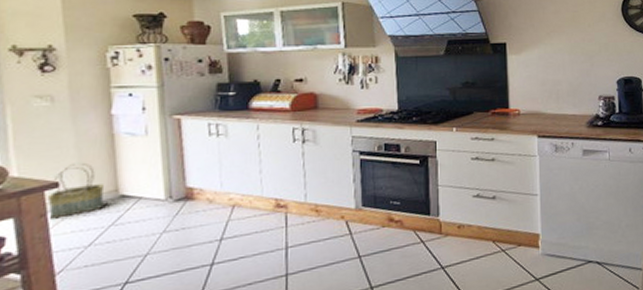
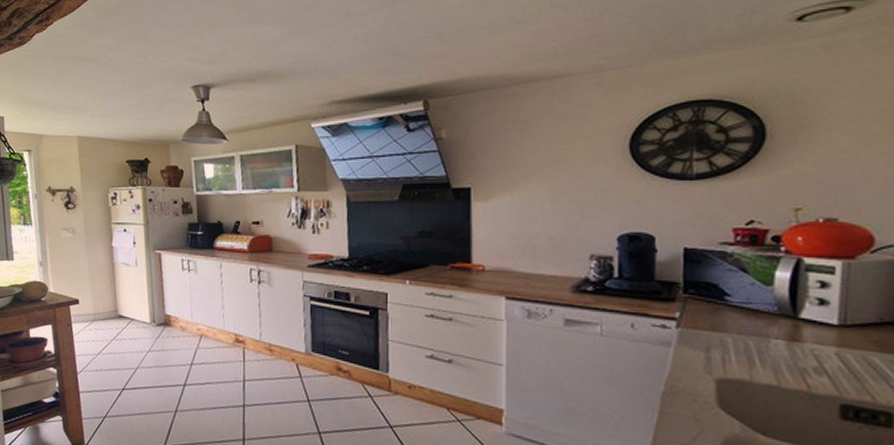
basket: present [48,162,104,219] -> none [72,285,108,329]

